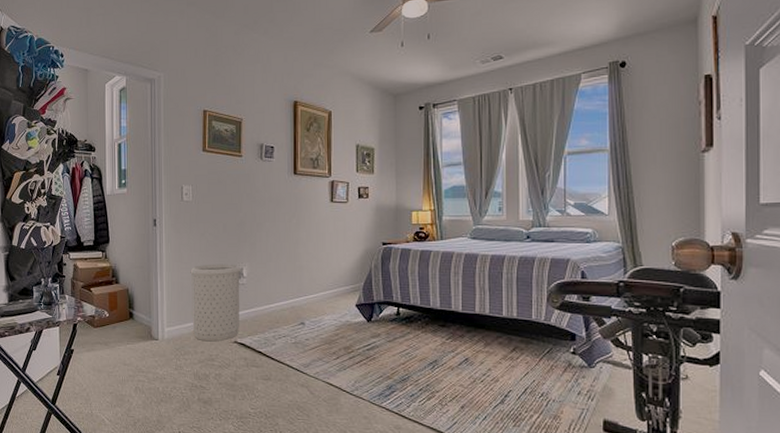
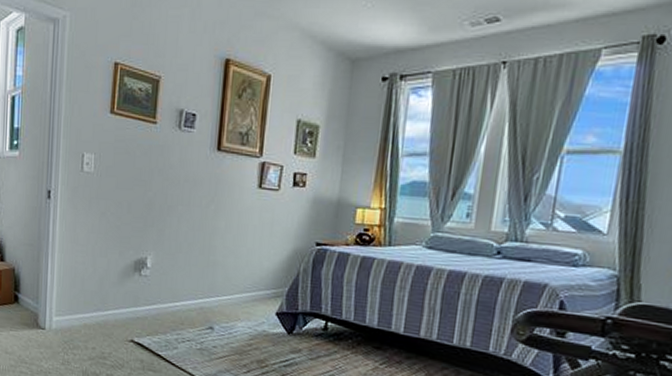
laundry basket: present [190,264,241,342] -> none [85,249,145,338]

